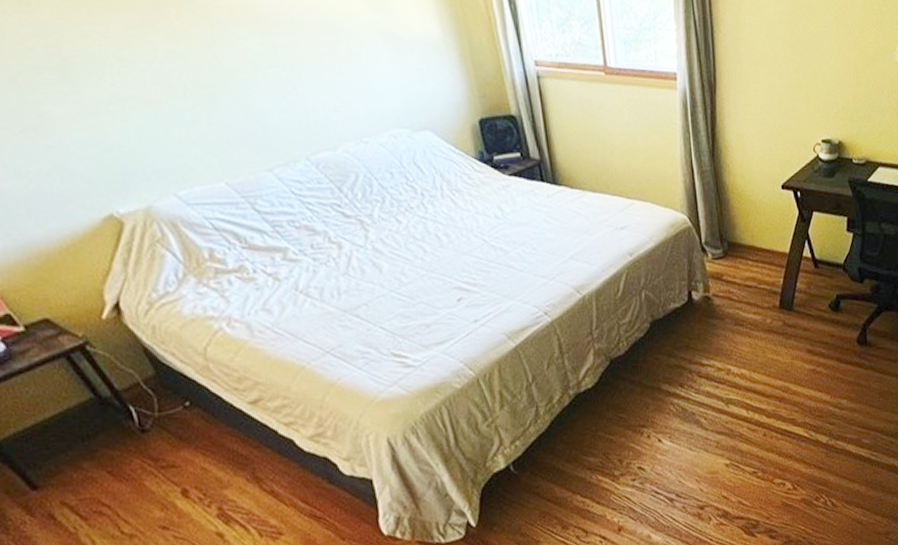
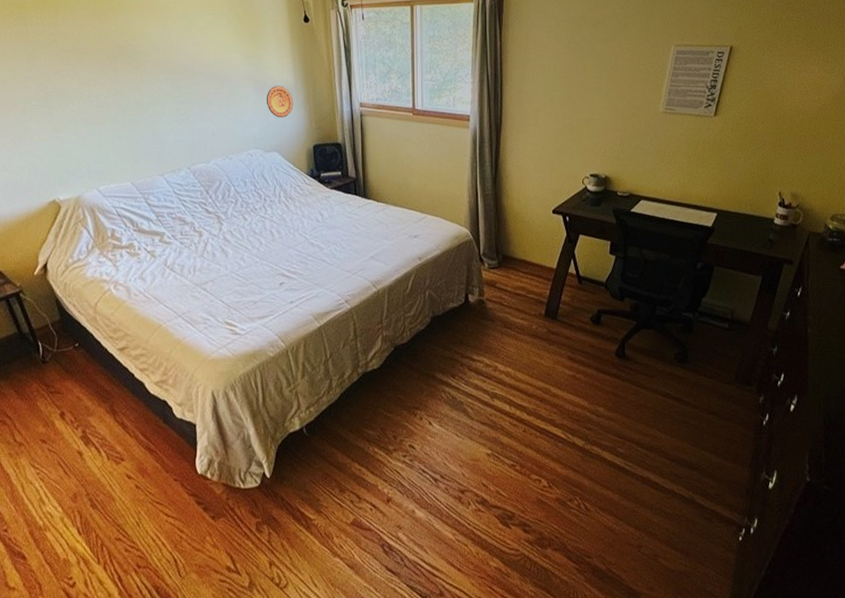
decorative plate: none [404,39,445,85] -> present [266,85,293,118]

